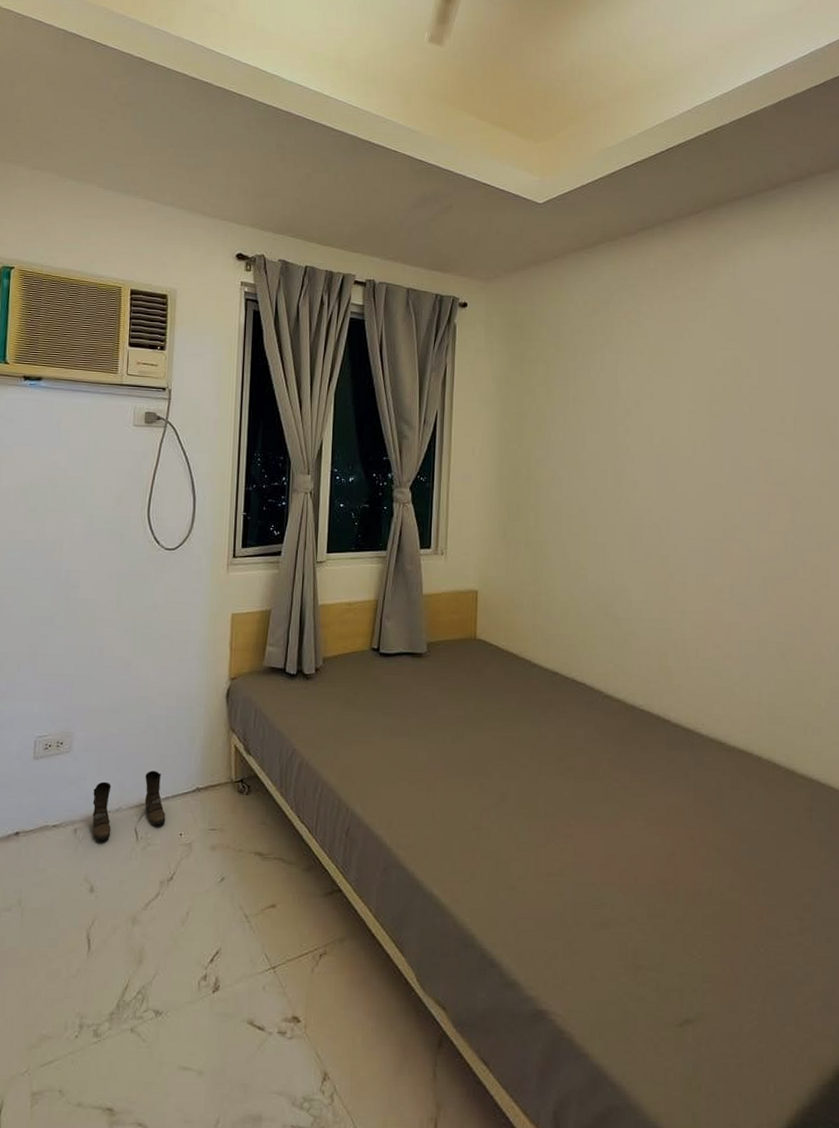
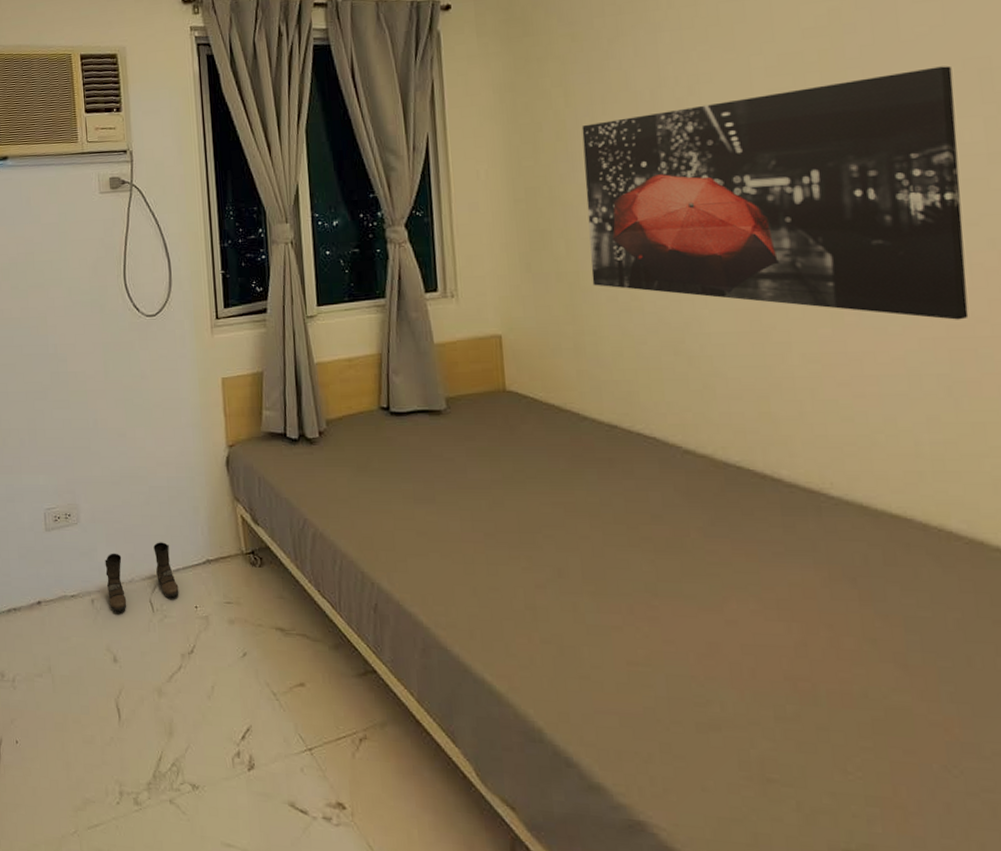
wall art: none [552,411,805,602] -> present [581,65,969,320]

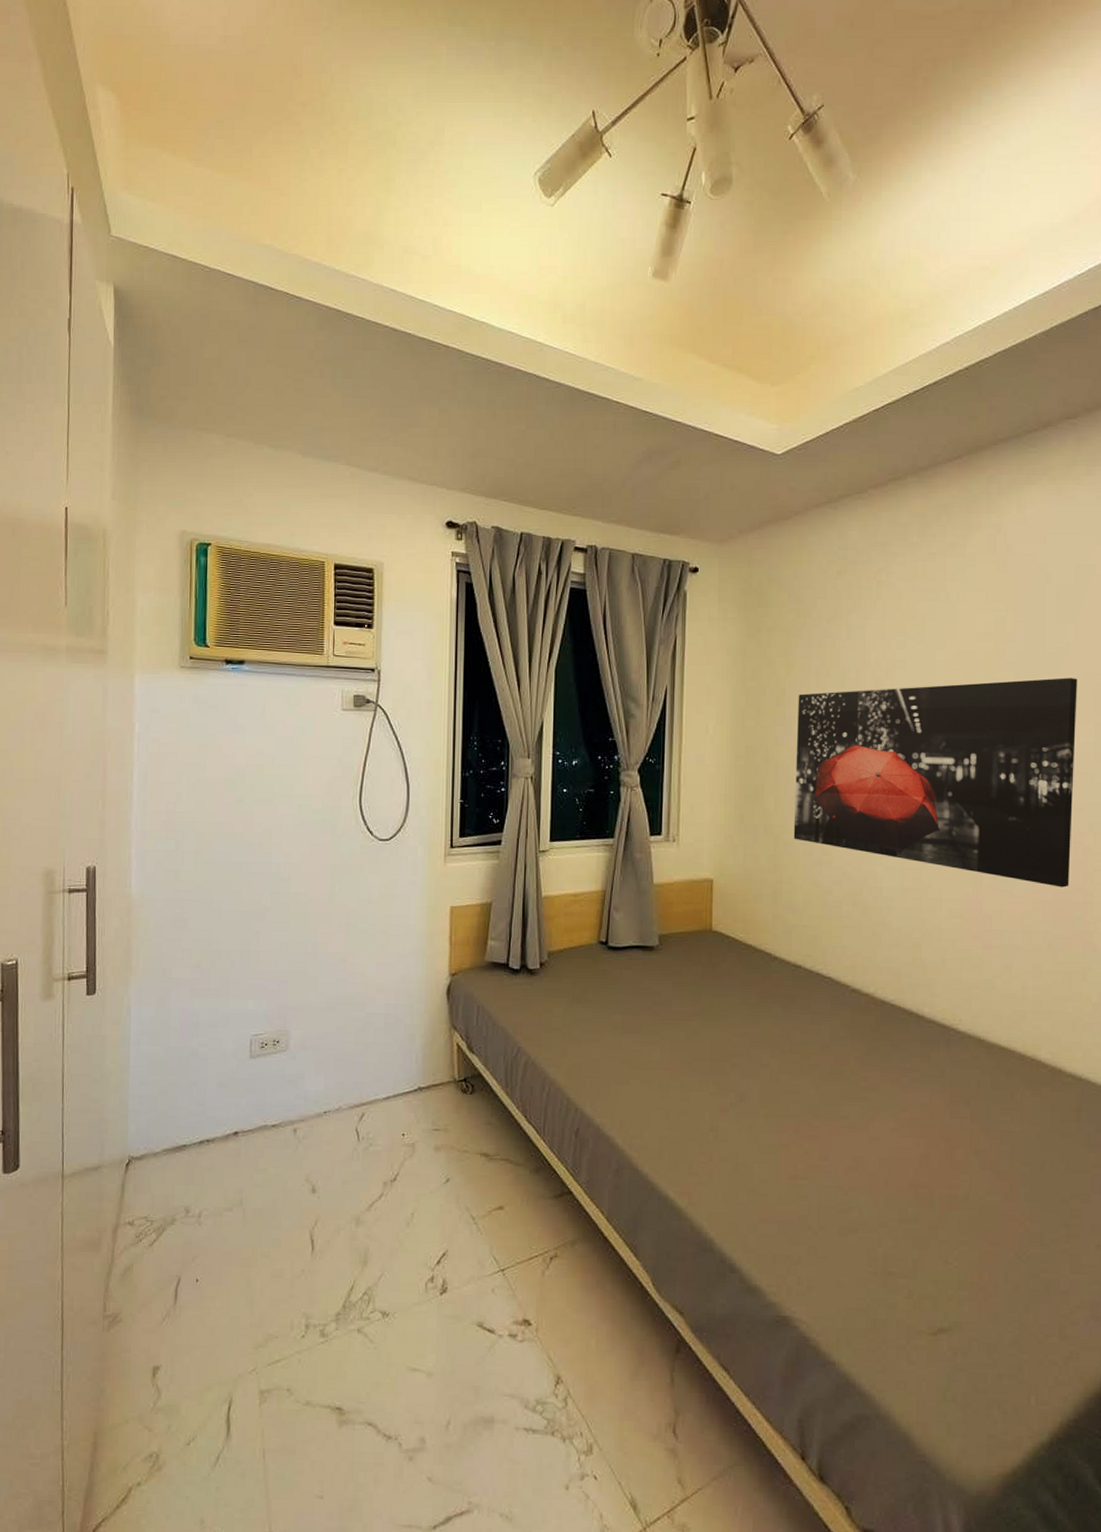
boots: present [105,542,179,612] -> none [311,1070,387,1141]

